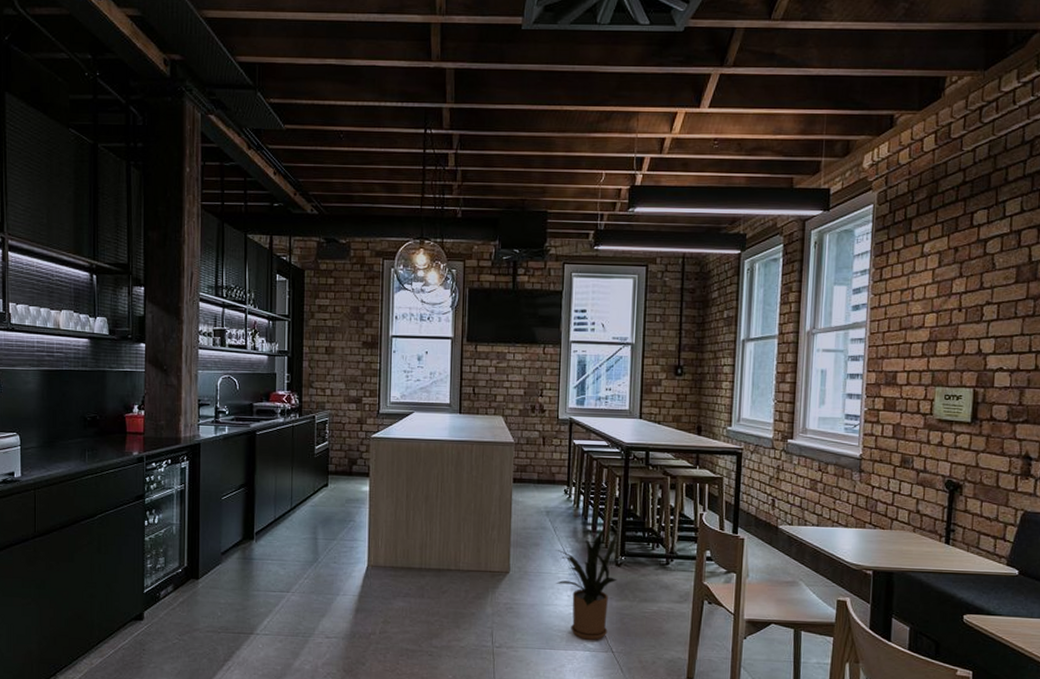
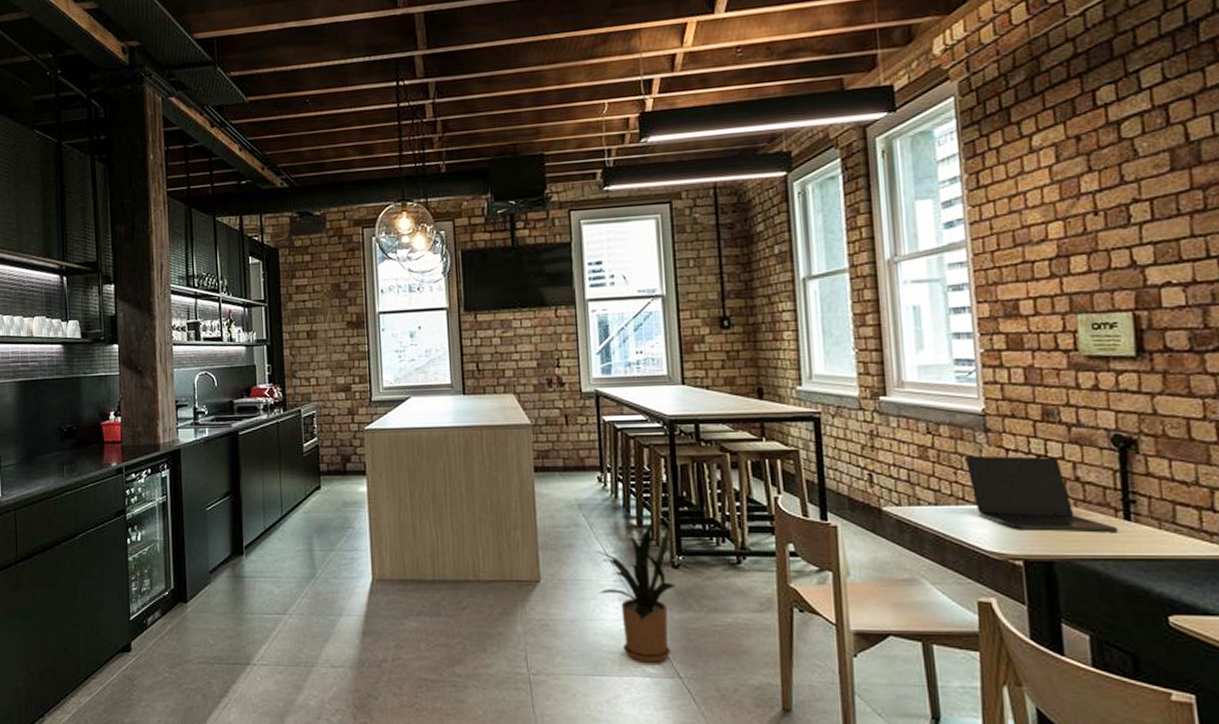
laptop: none [842,489,940,553] -> present [964,455,1119,533]

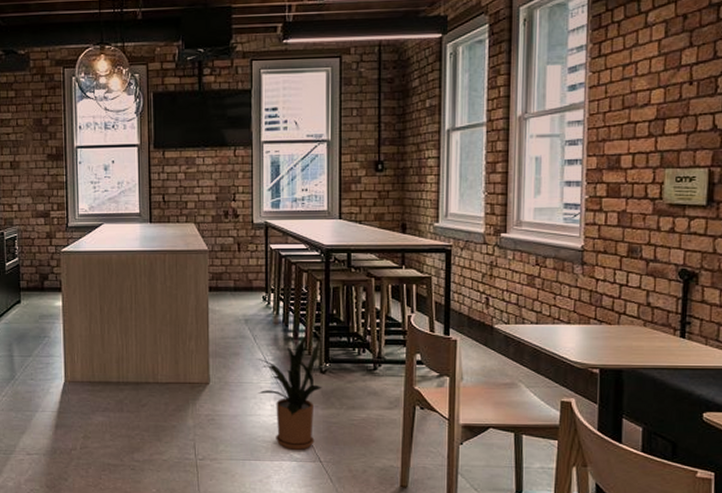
laptop: present [964,455,1119,533] -> none [563,284,675,348]

